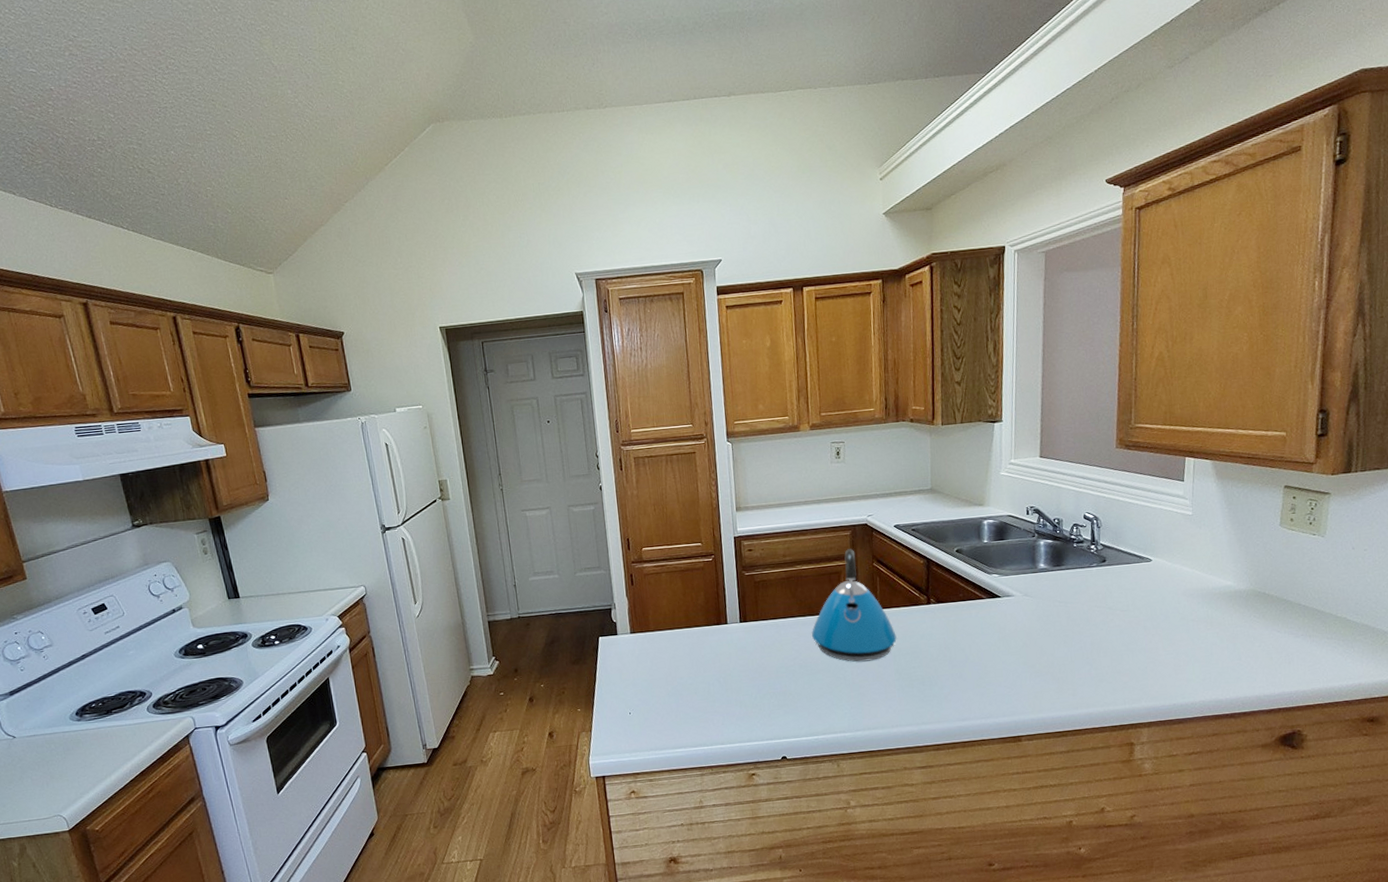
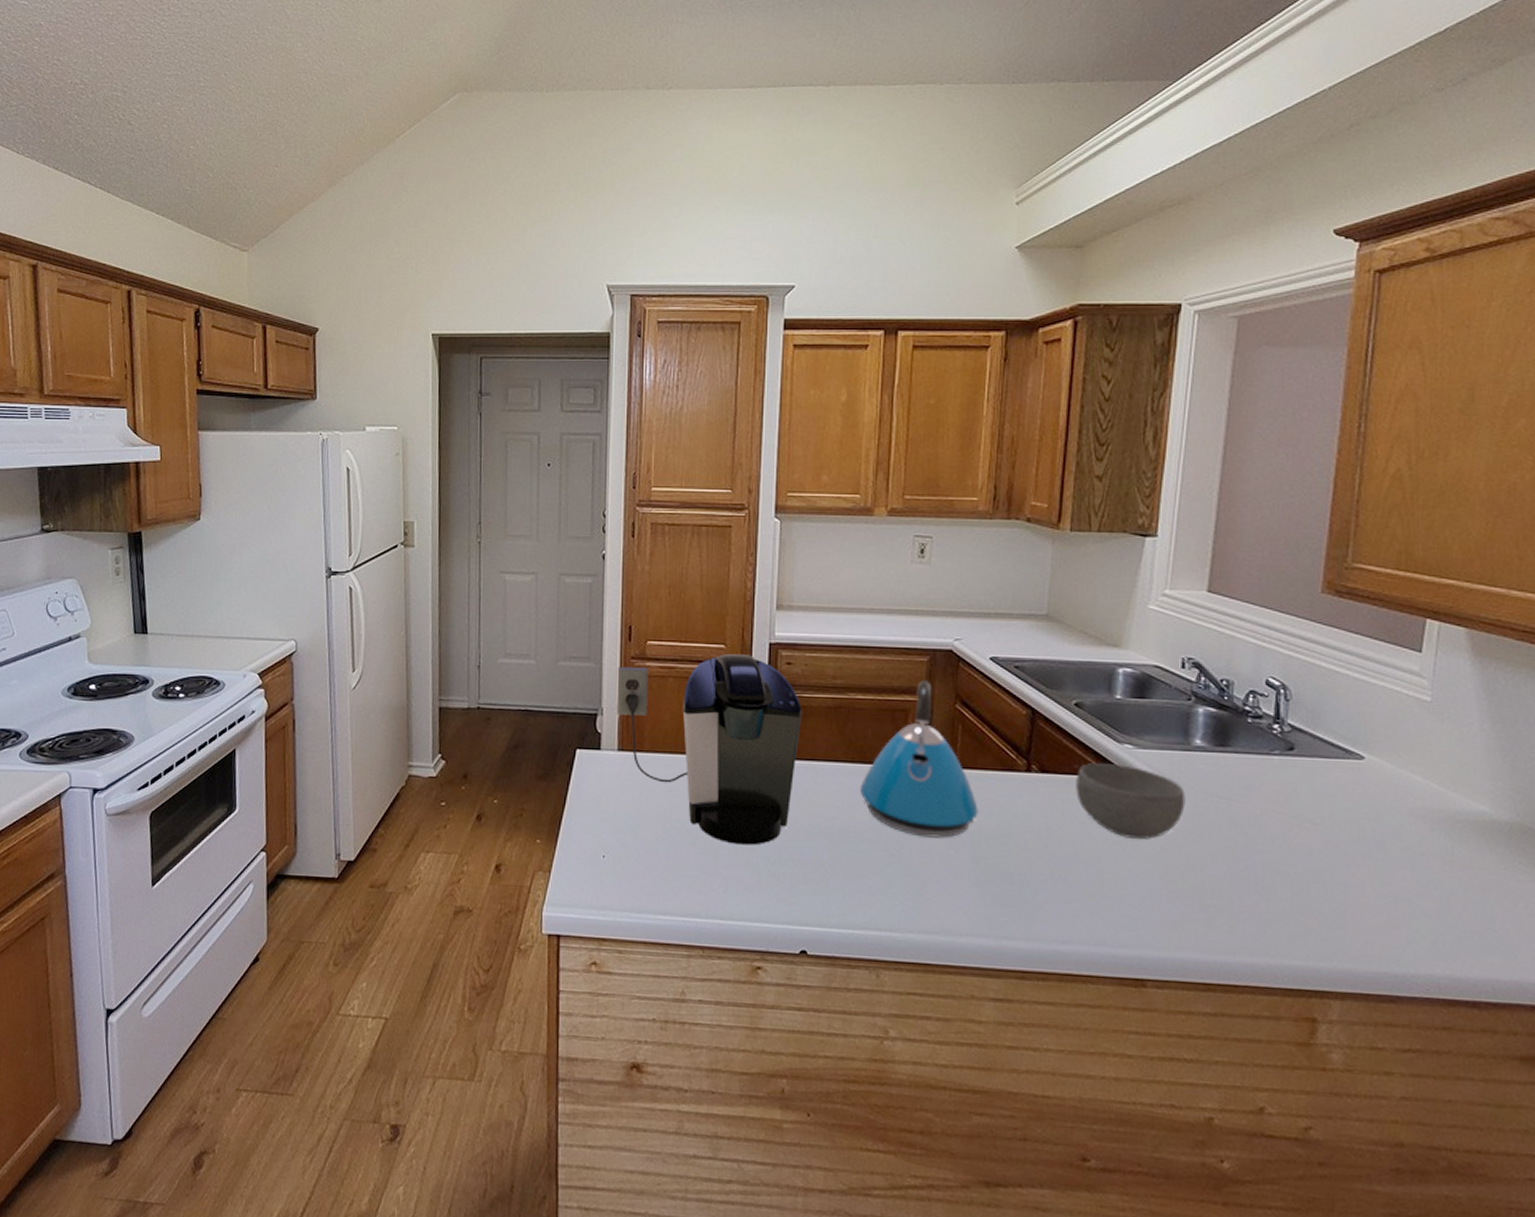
coffee maker: none [622,548,764,689] -> present [616,654,802,846]
bowl: none [961,589,1037,640] -> present [1076,763,1185,839]

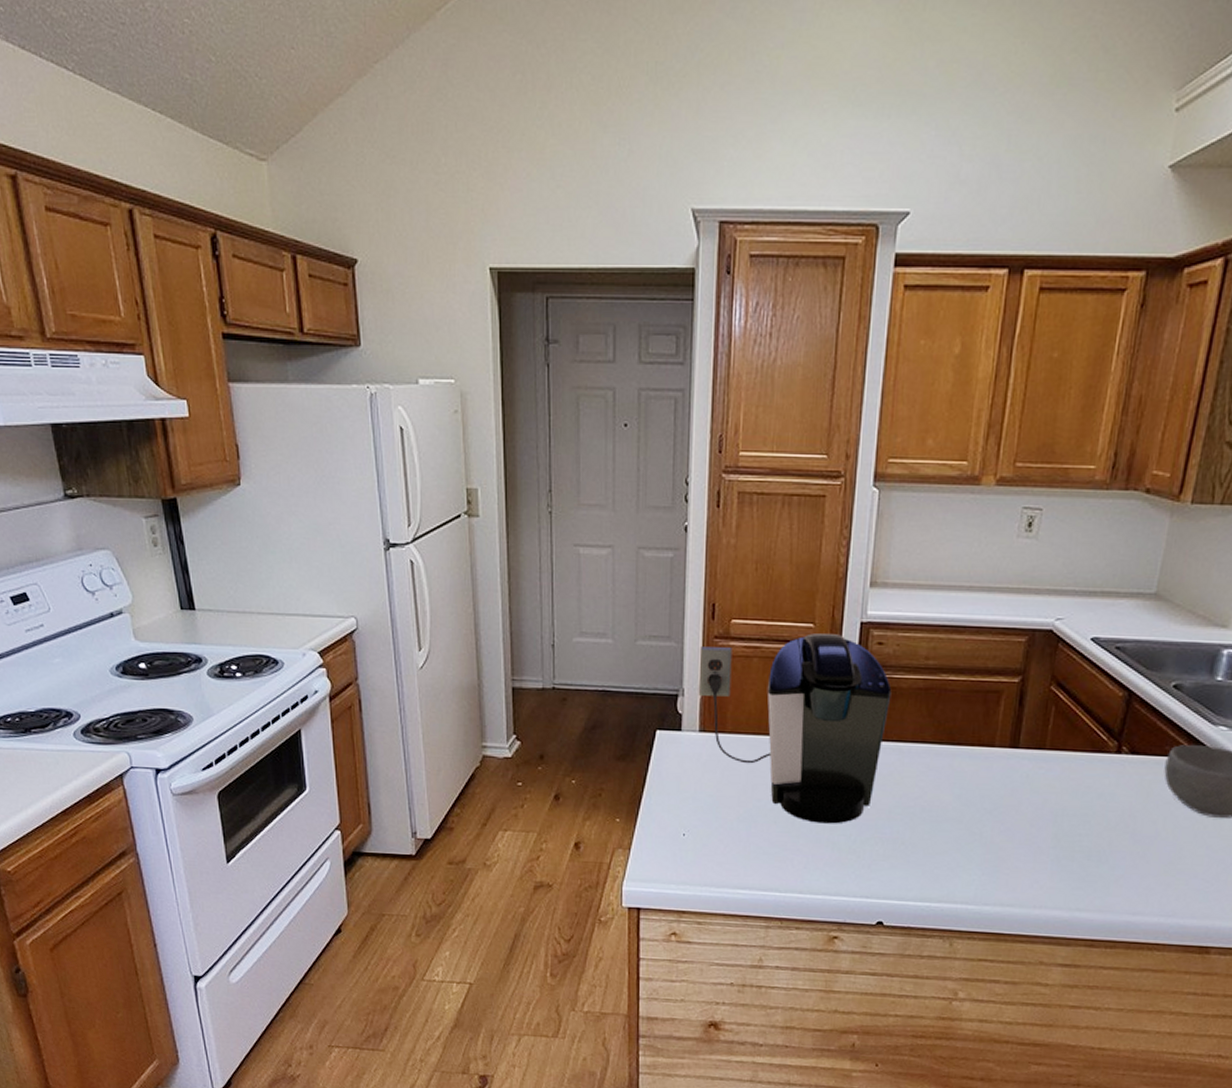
kettle: present [861,680,978,838] -> none [946,661,1064,817]

